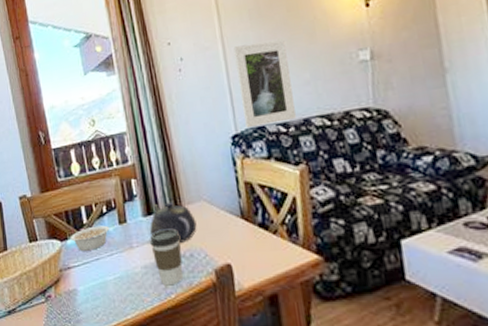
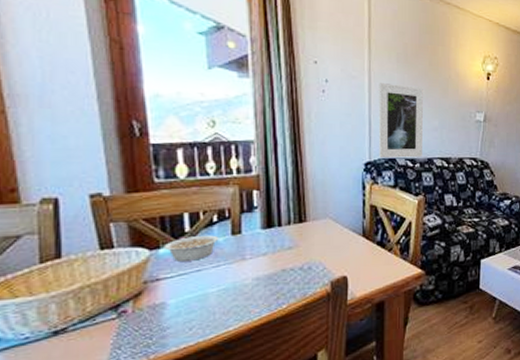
teapot: present [150,202,197,243] -> none [268,217,319,256]
coffee cup: present [150,228,184,286] -> none [266,242,301,297]

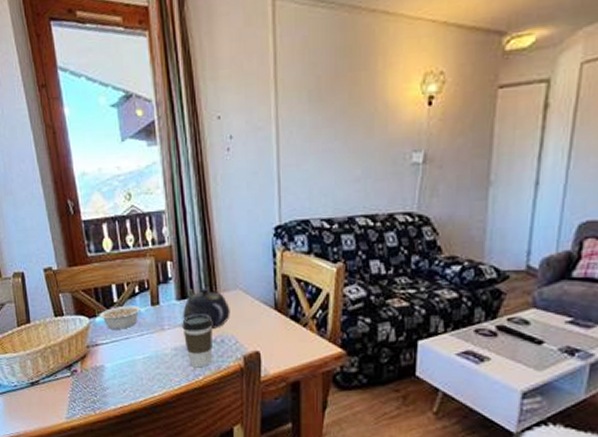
coffee cup: none [266,242,301,297] -> present [182,314,213,368]
teapot: none [268,217,319,256] -> present [183,288,230,328]
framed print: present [378,83,423,159] -> none [288,129,341,221]

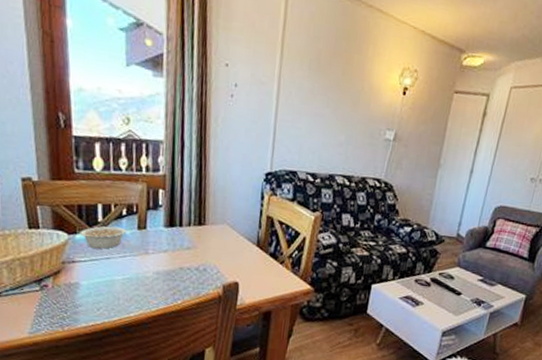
coffee cup: present [182,314,213,368] -> none [167,242,198,293]
teapot: present [183,288,230,328] -> none [169,218,216,258]

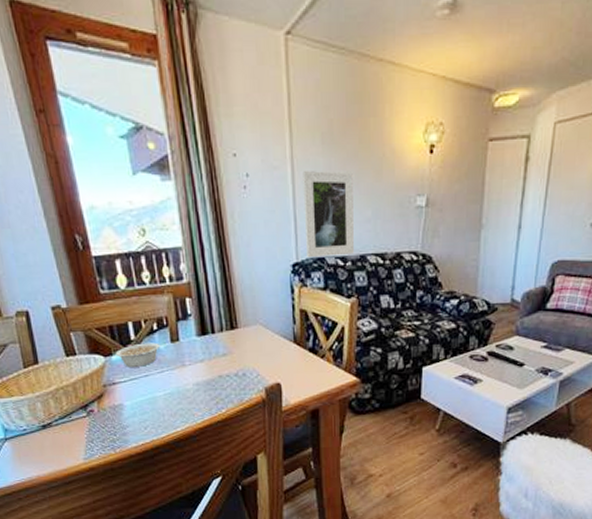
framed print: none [280,91,333,172] -> present [303,171,354,258]

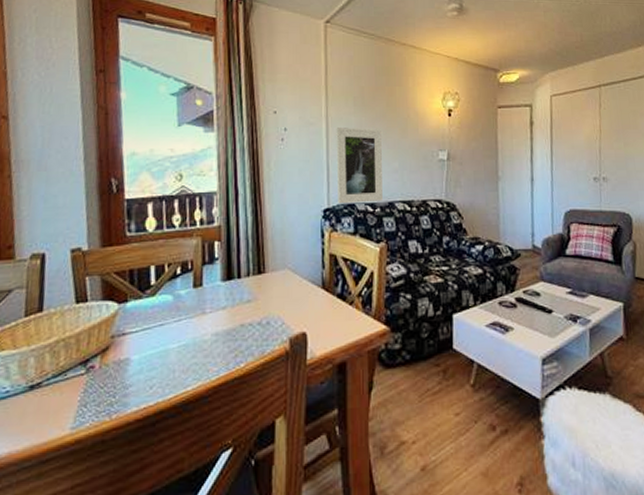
legume: present [115,342,166,367] -> none [131,288,188,315]

